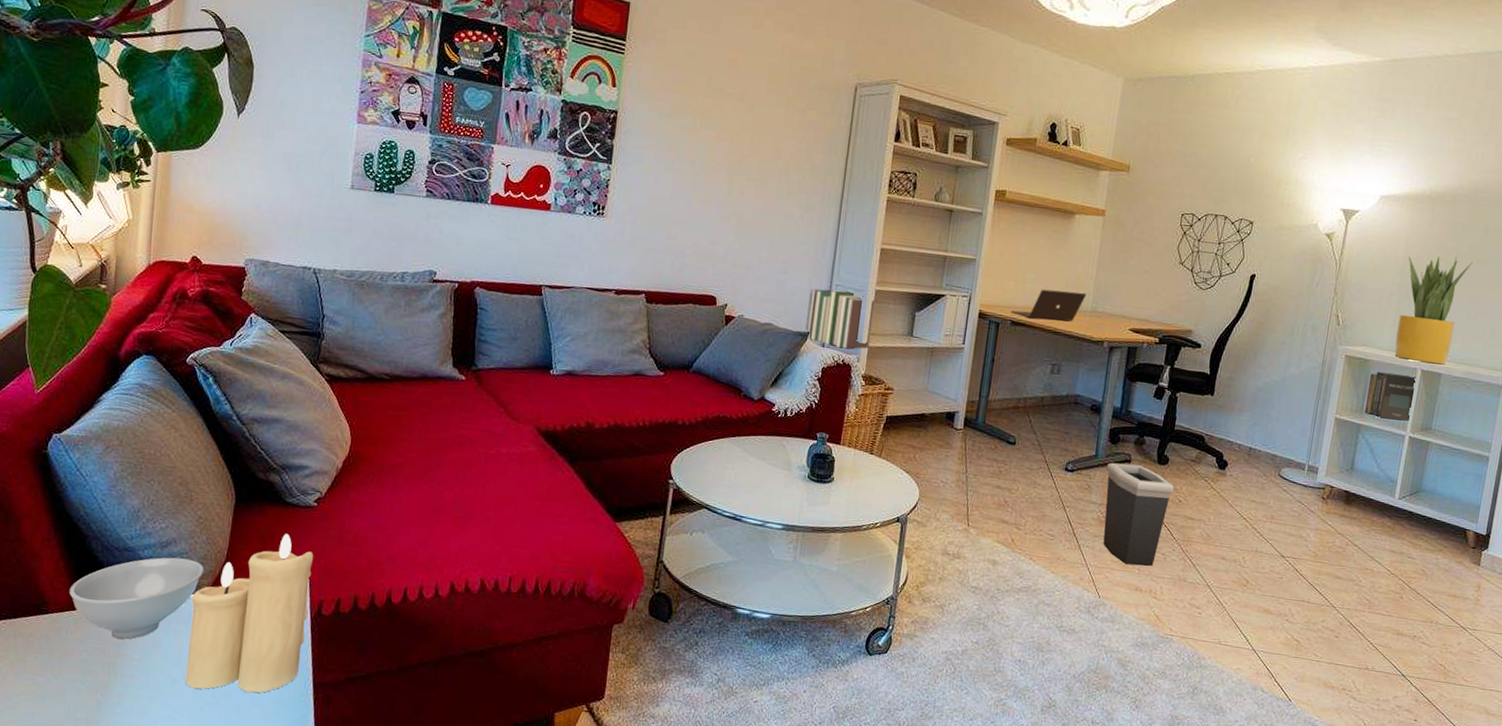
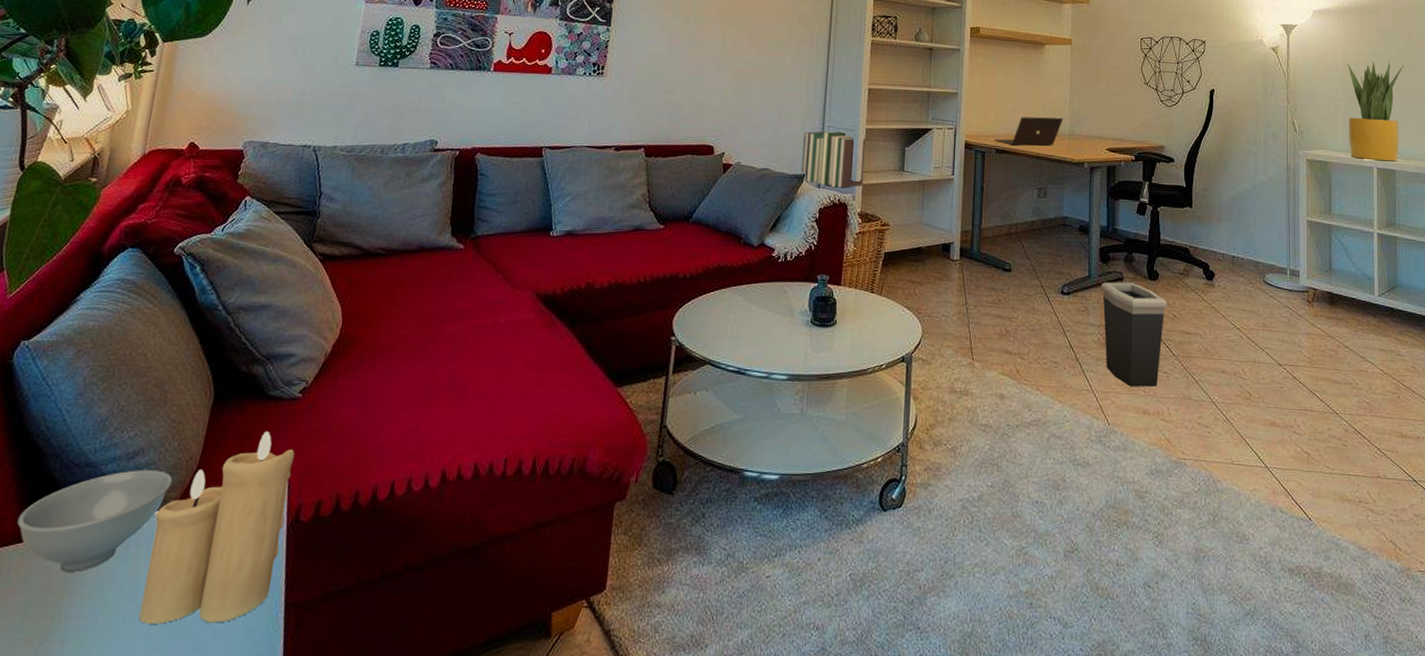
books: present [1364,371,1417,421] -> none [1332,172,1374,219]

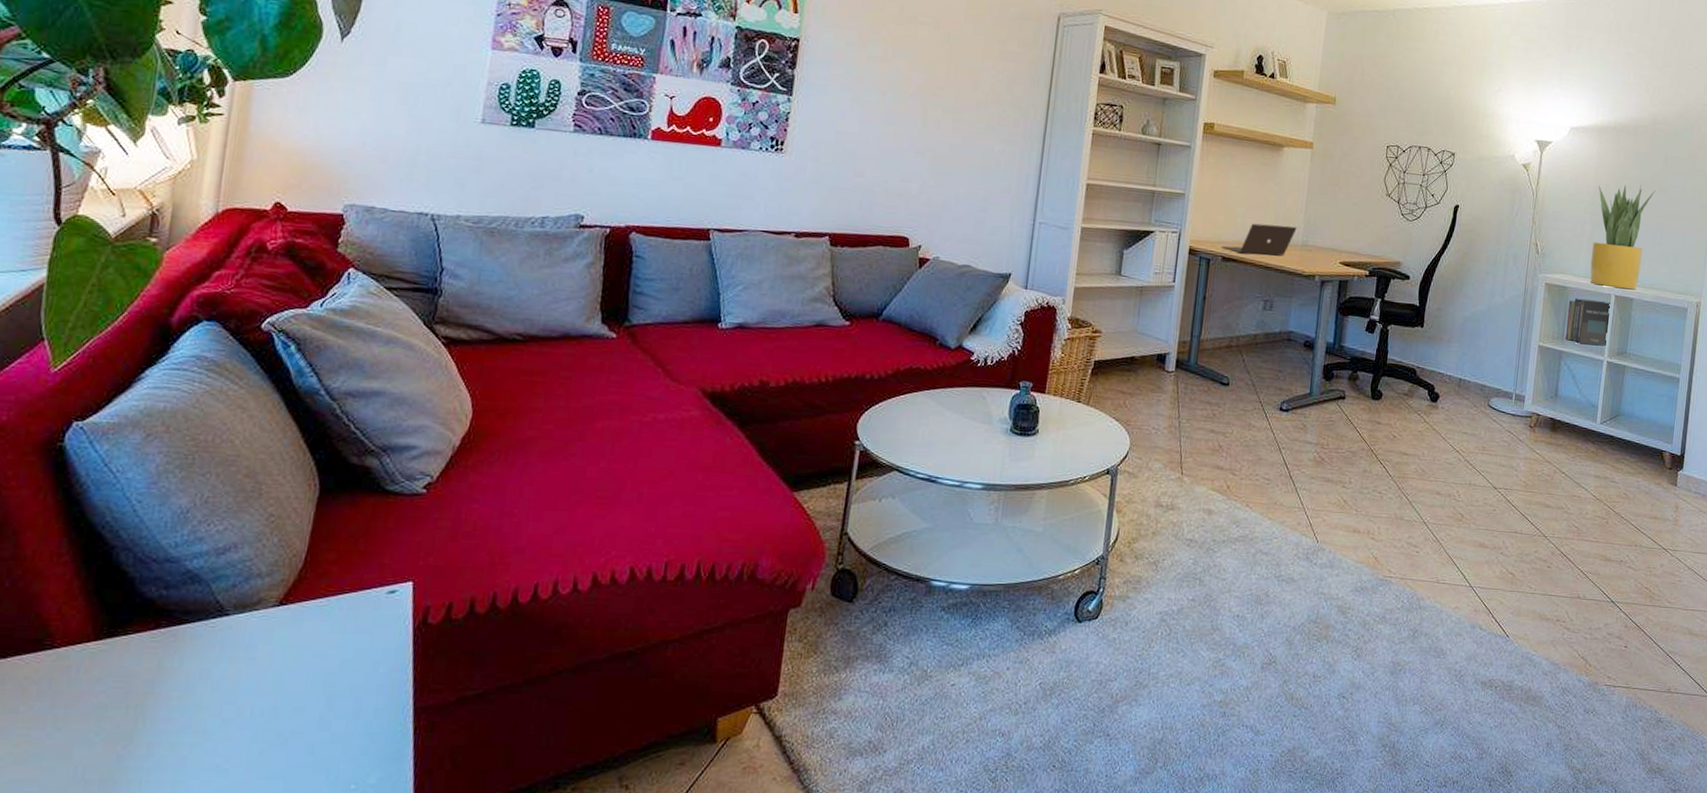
bowl: present [17,470,173,572] -> none [84,566,274,673]
candle: present [138,431,295,624] -> none [240,528,420,728]
books: present [802,131,866,188] -> none [1008,227,1081,291]
trash bin: present [1101,282,1167,387] -> none [1319,400,1388,506]
books: none [1332,172,1374,219] -> present [1565,298,1611,346]

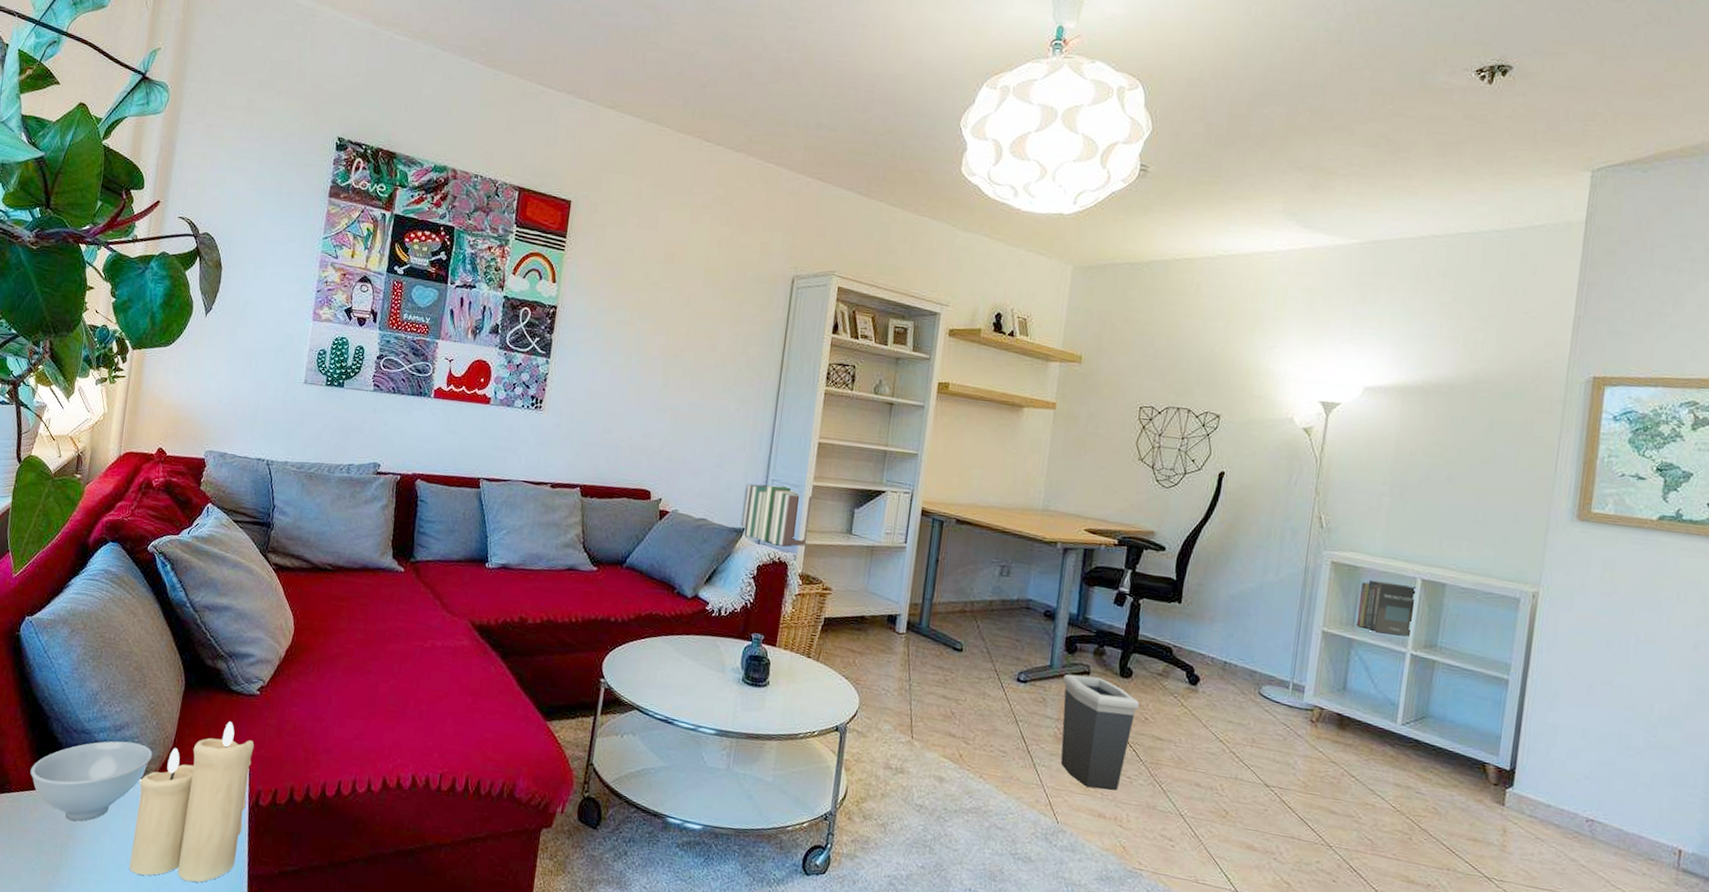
bowl: none [84,566,274,673] -> present [30,741,153,821]
candle: none [240,528,420,728] -> present [129,721,255,883]
books: none [1008,227,1081,291] -> present [742,483,812,547]
laptop: present [1221,223,1297,256] -> none [955,485,1037,521]
trash bin: none [1319,400,1388,506] -> present [1060,673,1139,791]
planter: present [1590,184,1655,290] -> none [1389,452,1476,574]

